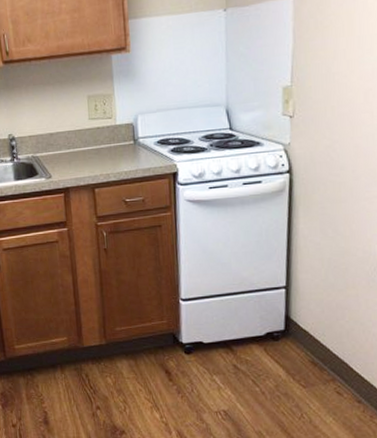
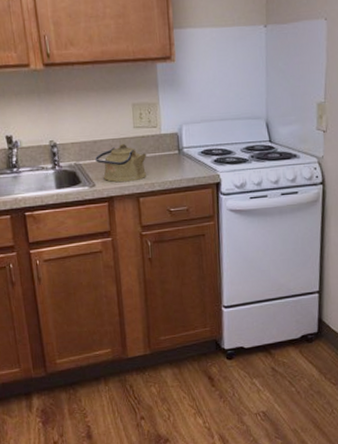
kettle: none [52,135,102,174] -> present [95,143,147,183]

